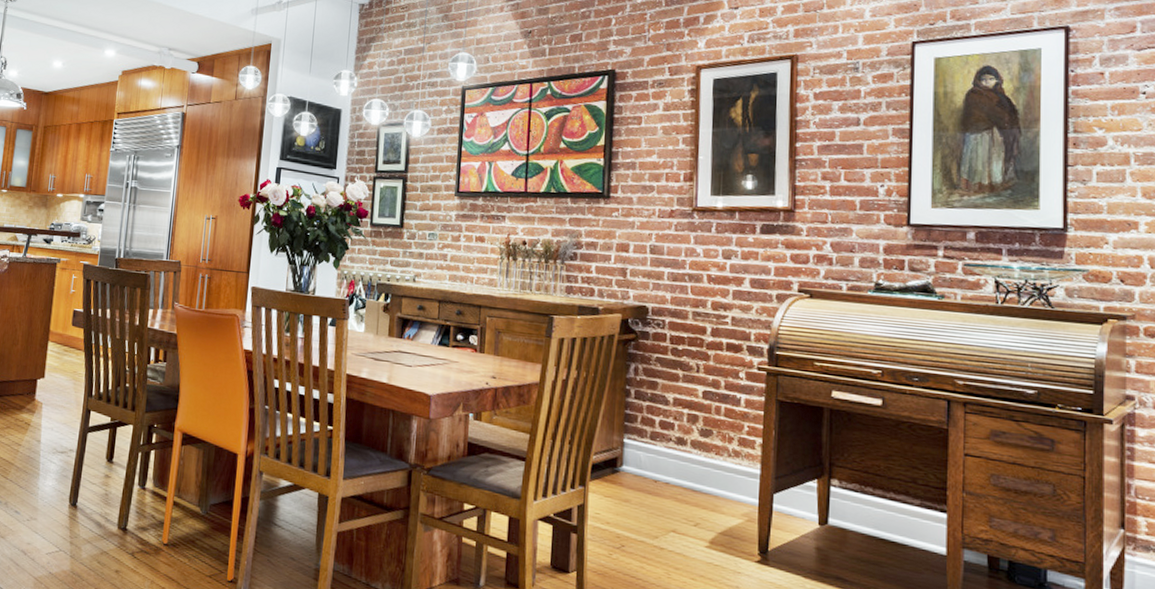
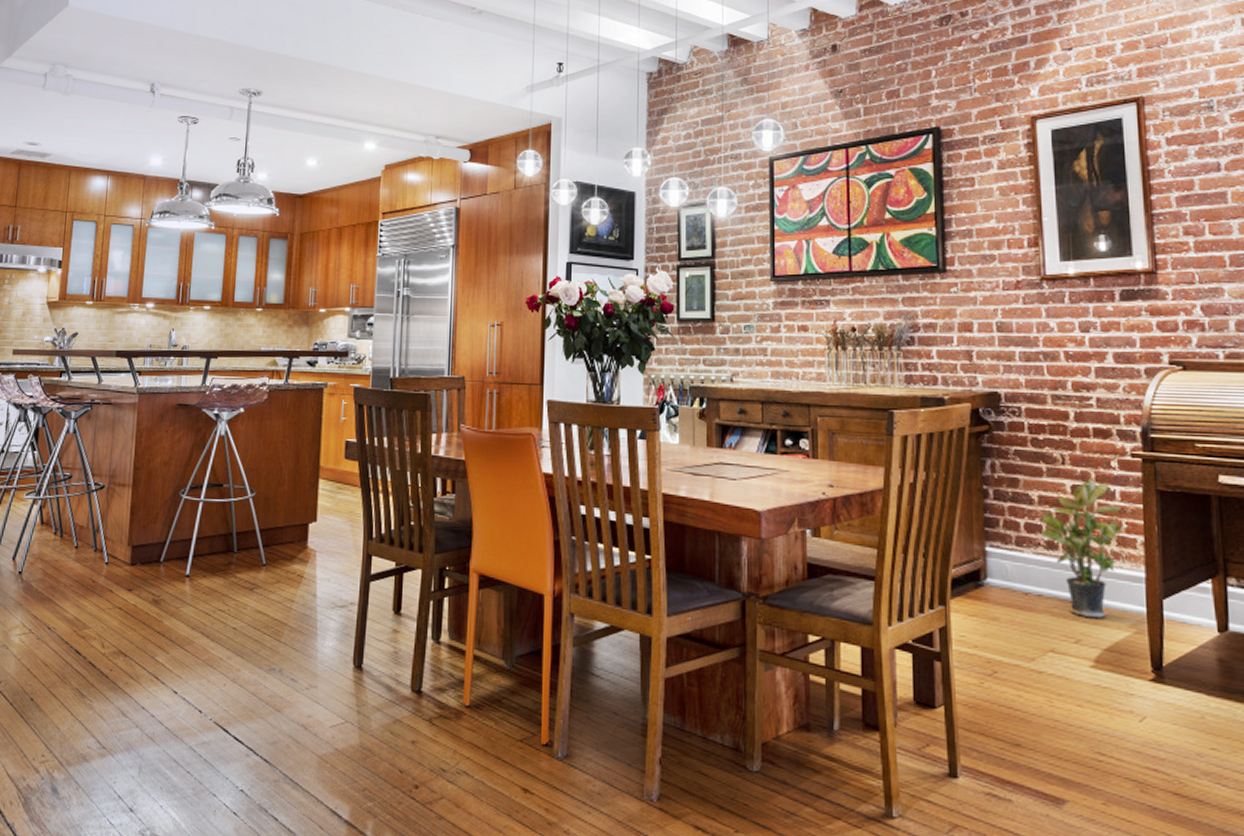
potted plant: none [673,386,746,507] -> present [1041,479,1124,619]

